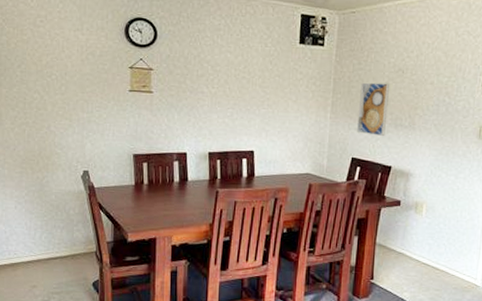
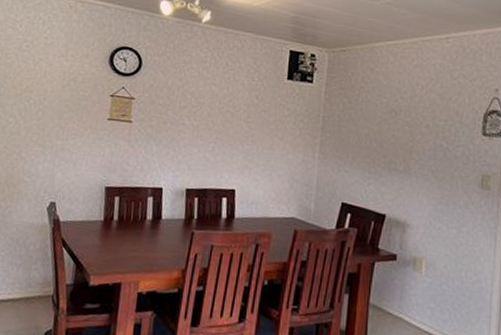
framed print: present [357,82,389,136] -> none [347,122,382,180]

